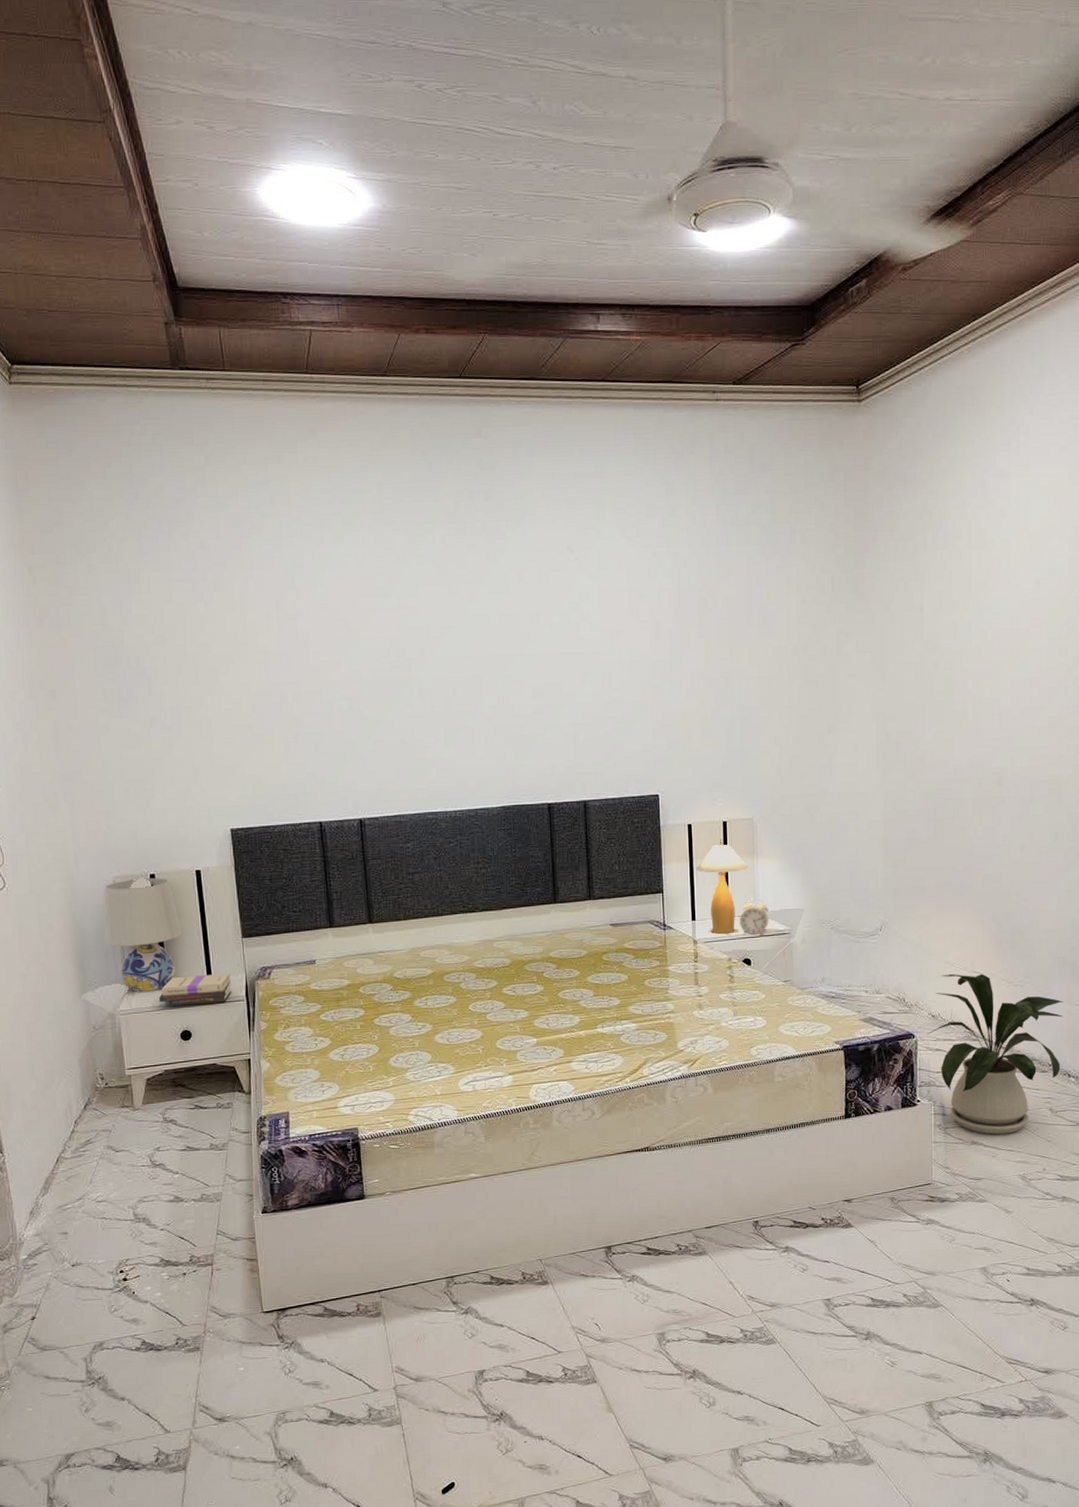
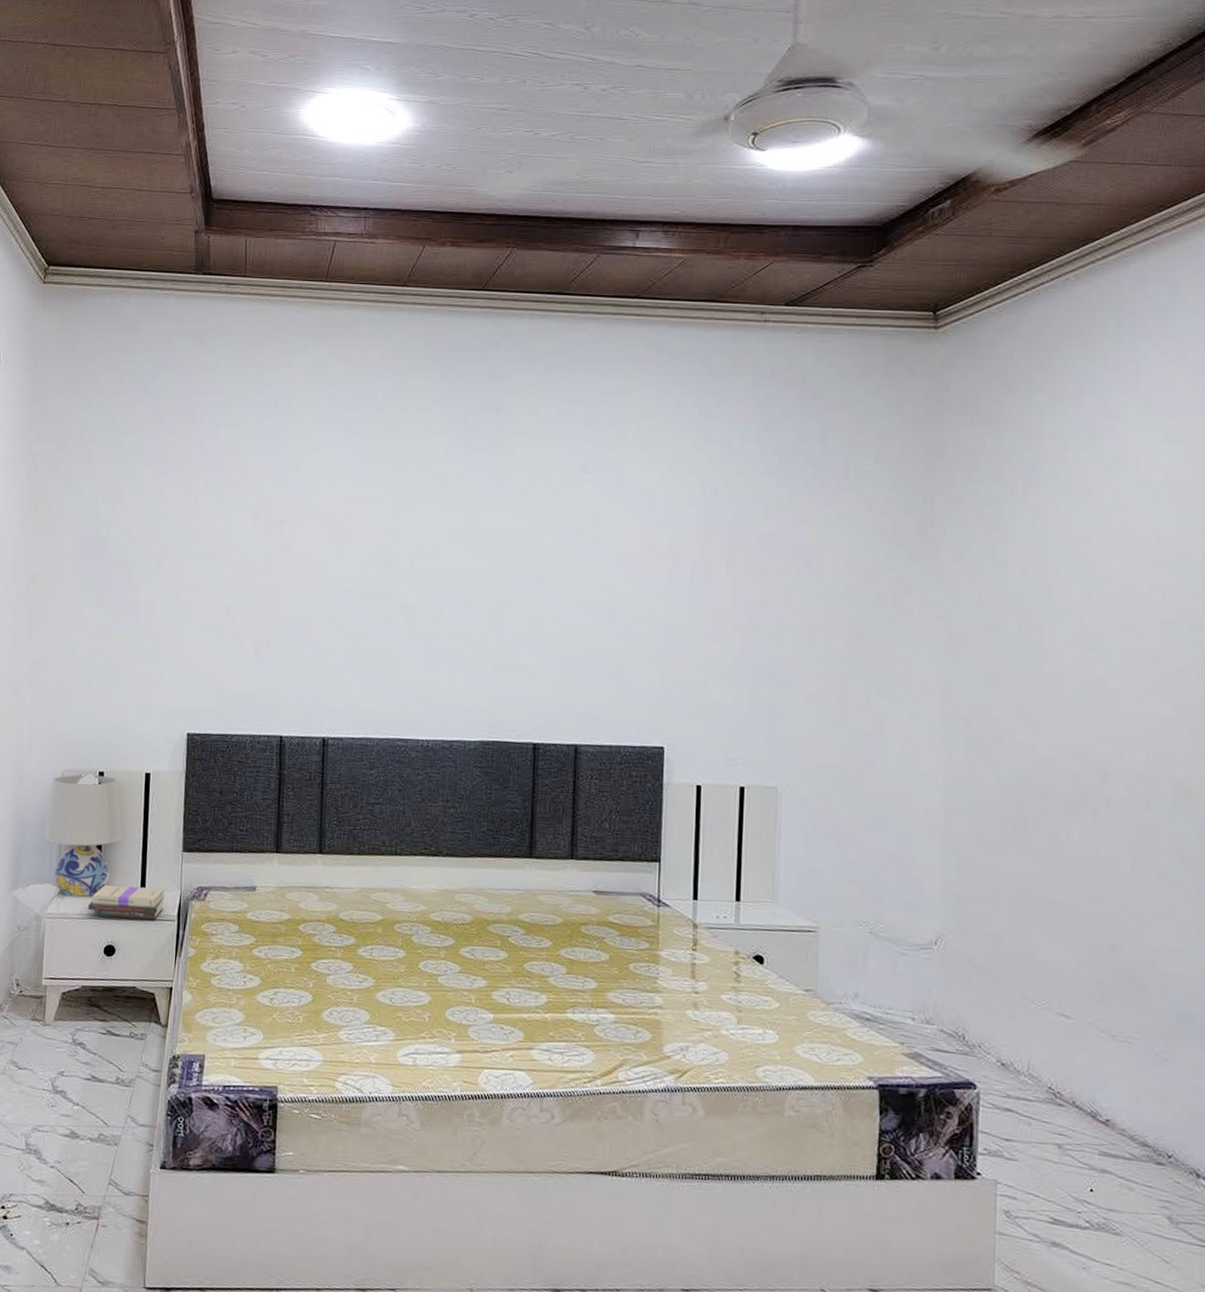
table lamp: present [695,839,748,934] -> none [702,807,768,922]
alarm clock: present [739,898,769,936] -> none [752,882,790,931]
house plant: present [927,973,1063,1135] -> none [993,1012,1190,1241]

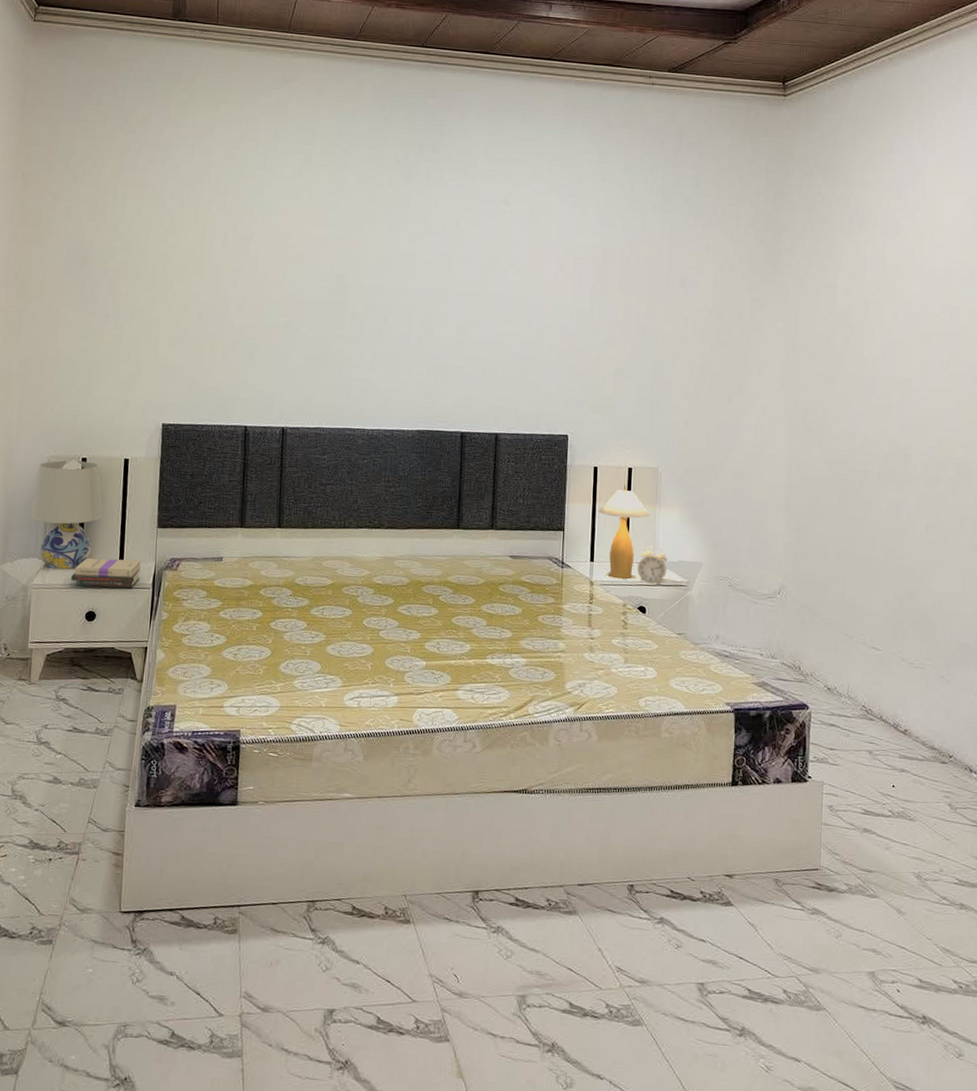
table lamp: none [702,807,768,922] -> present [598,484,650,579]
alarm clock: none [752,882,790,931] -> present [637,546,667,586]

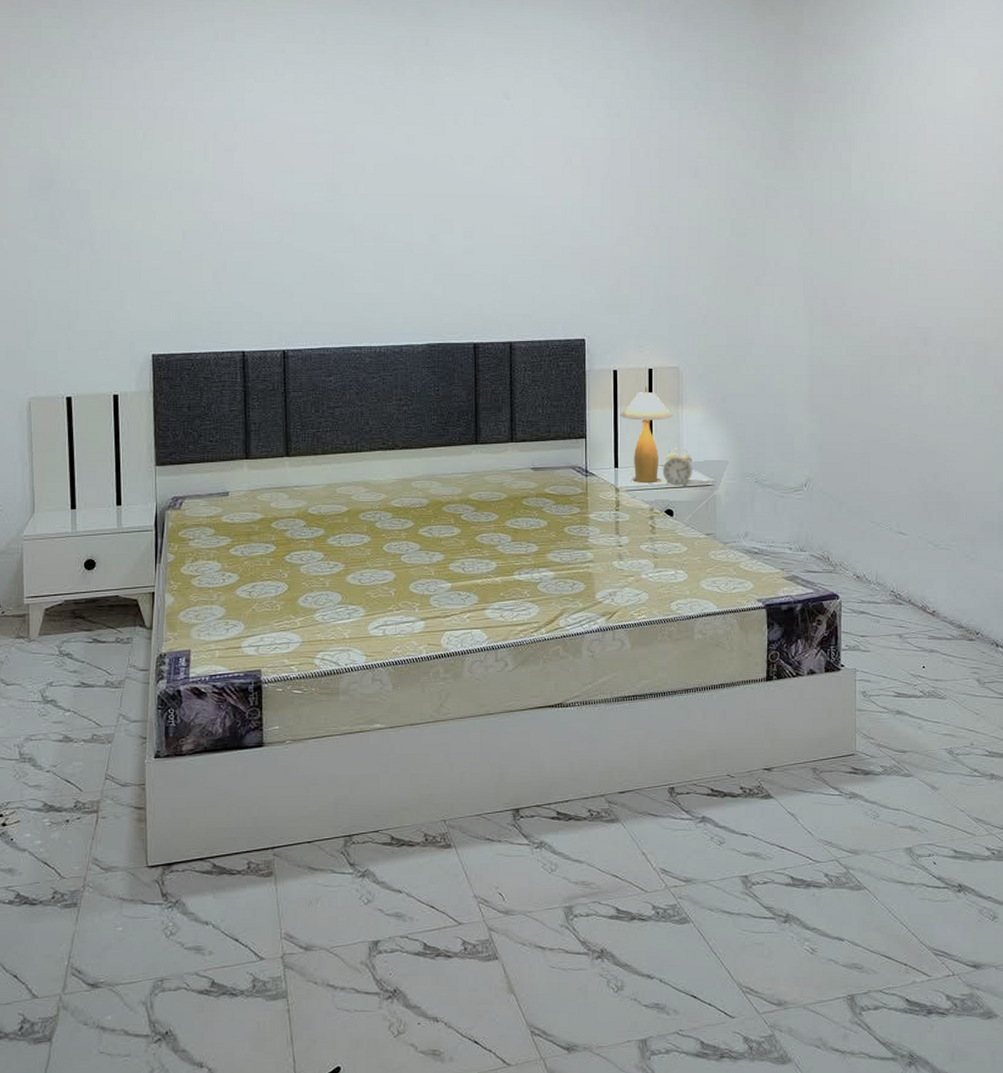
table lamp: present [30,460,103,569] -> none [14,400,95,517]
books: present [71,558,141,588] -> none [65,501,140,533]

